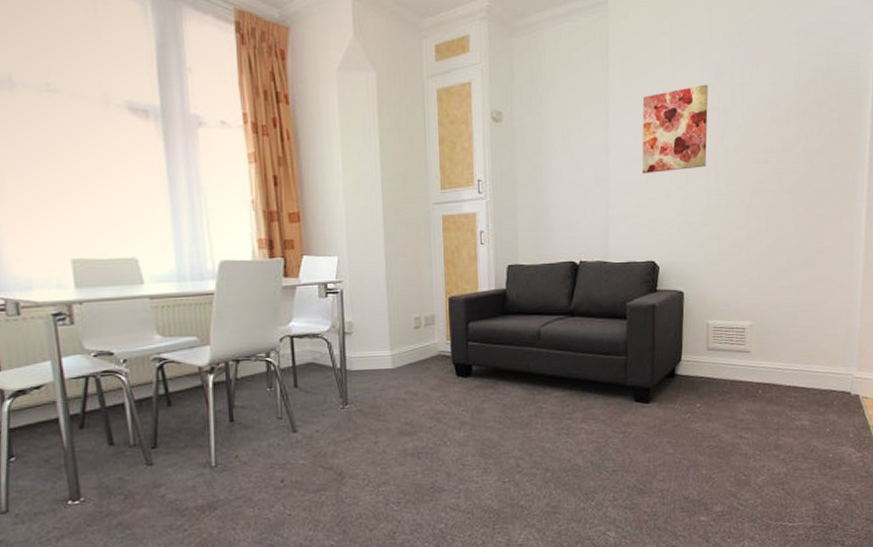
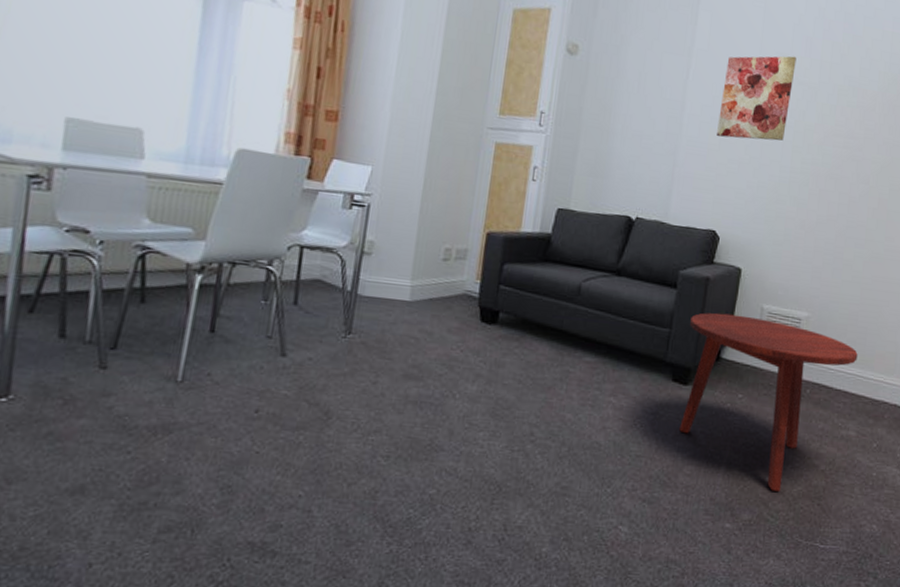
side table: none [642,333,802,483] -> present [679,313,858,491]

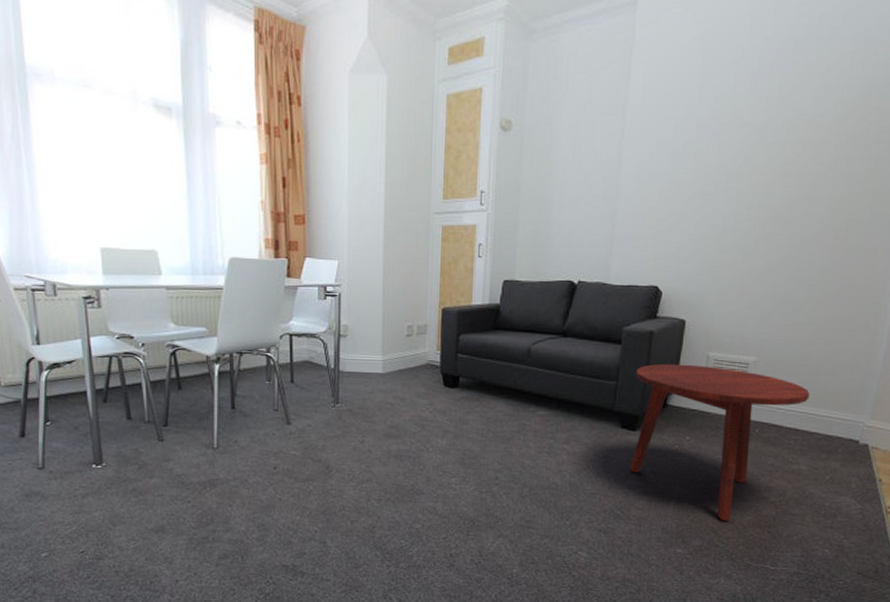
wall art: present [717,56,797,141] -> none [656,97,740,193]

